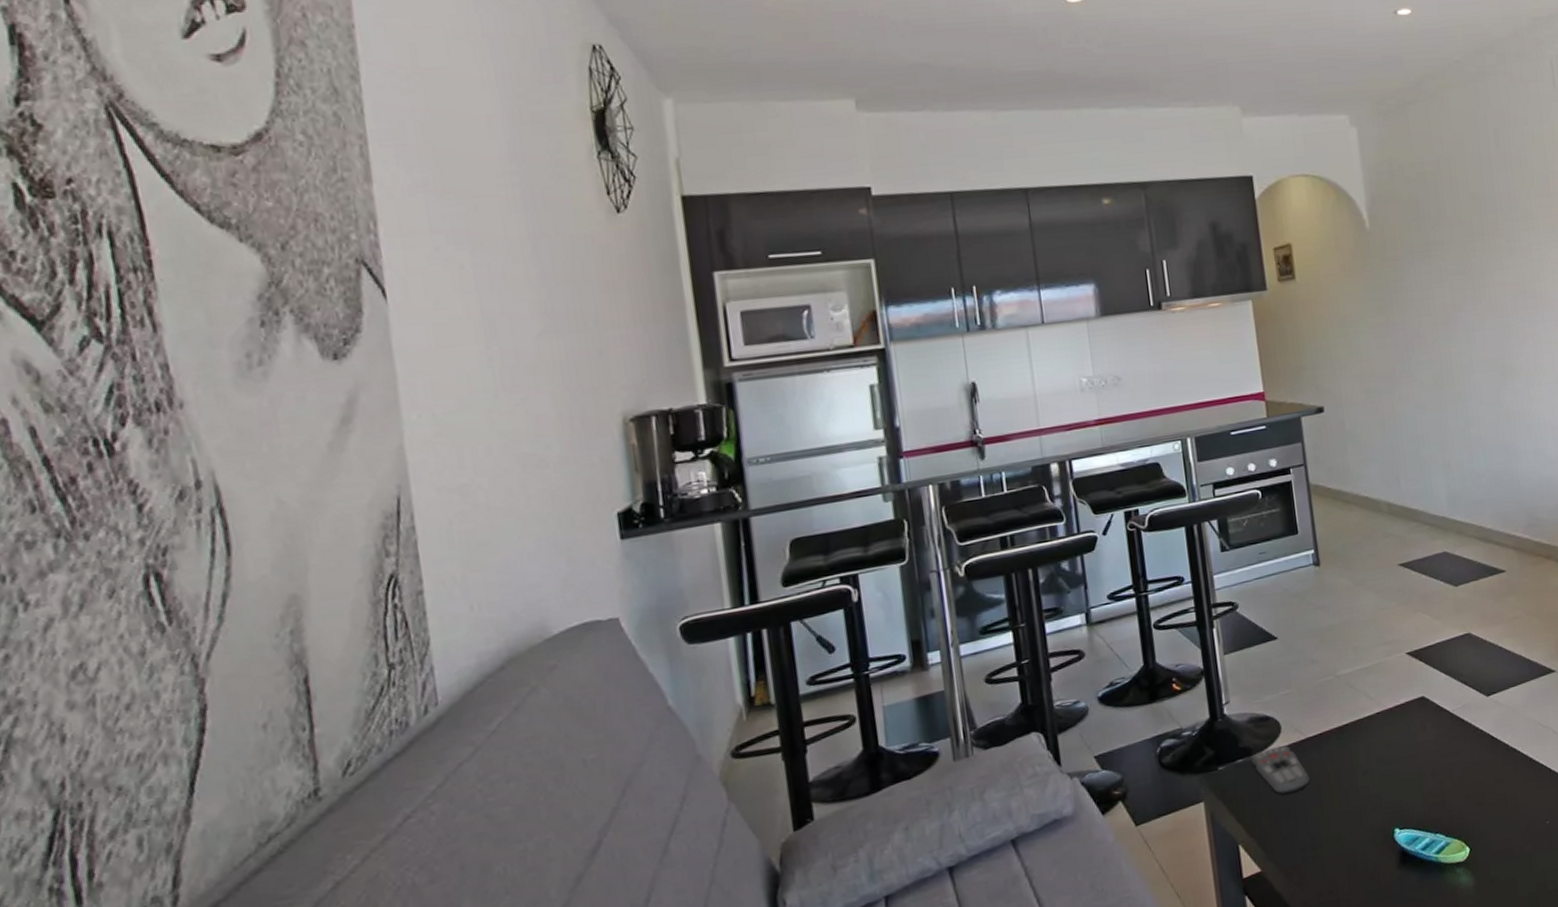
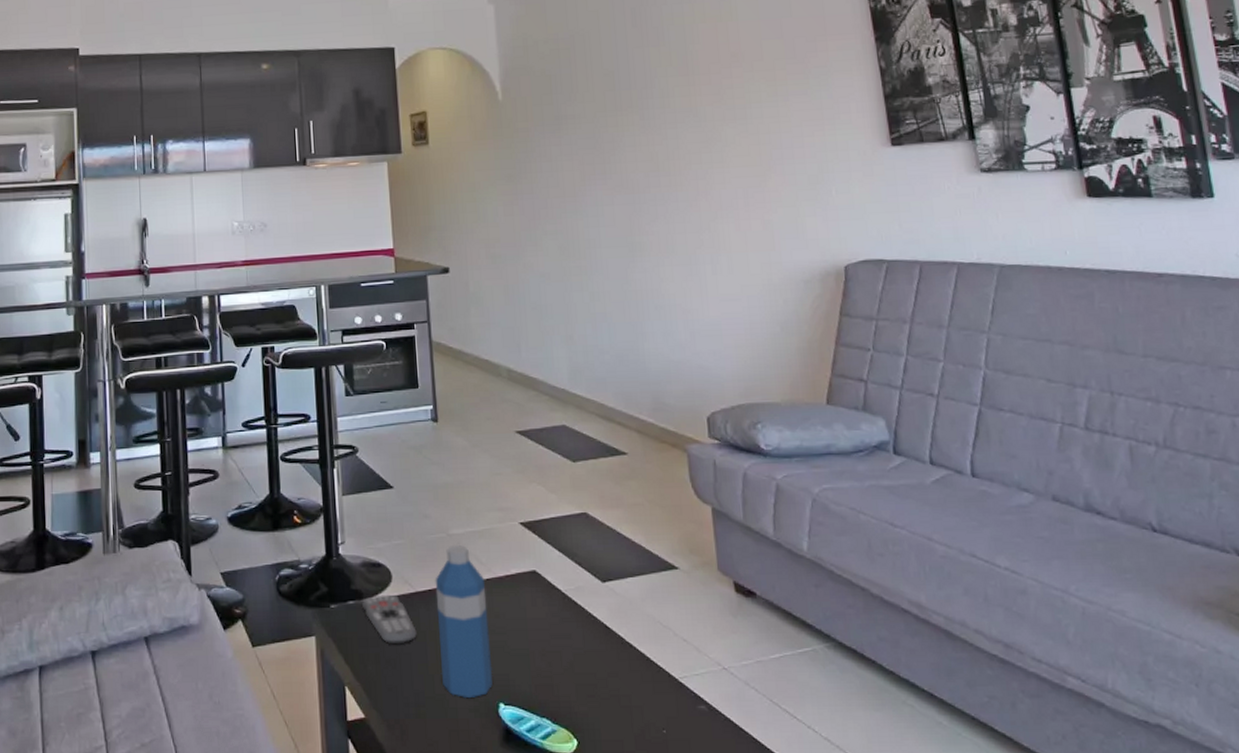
water bottle: none [1325,684,1388,832] -> present [435,545,493,699]

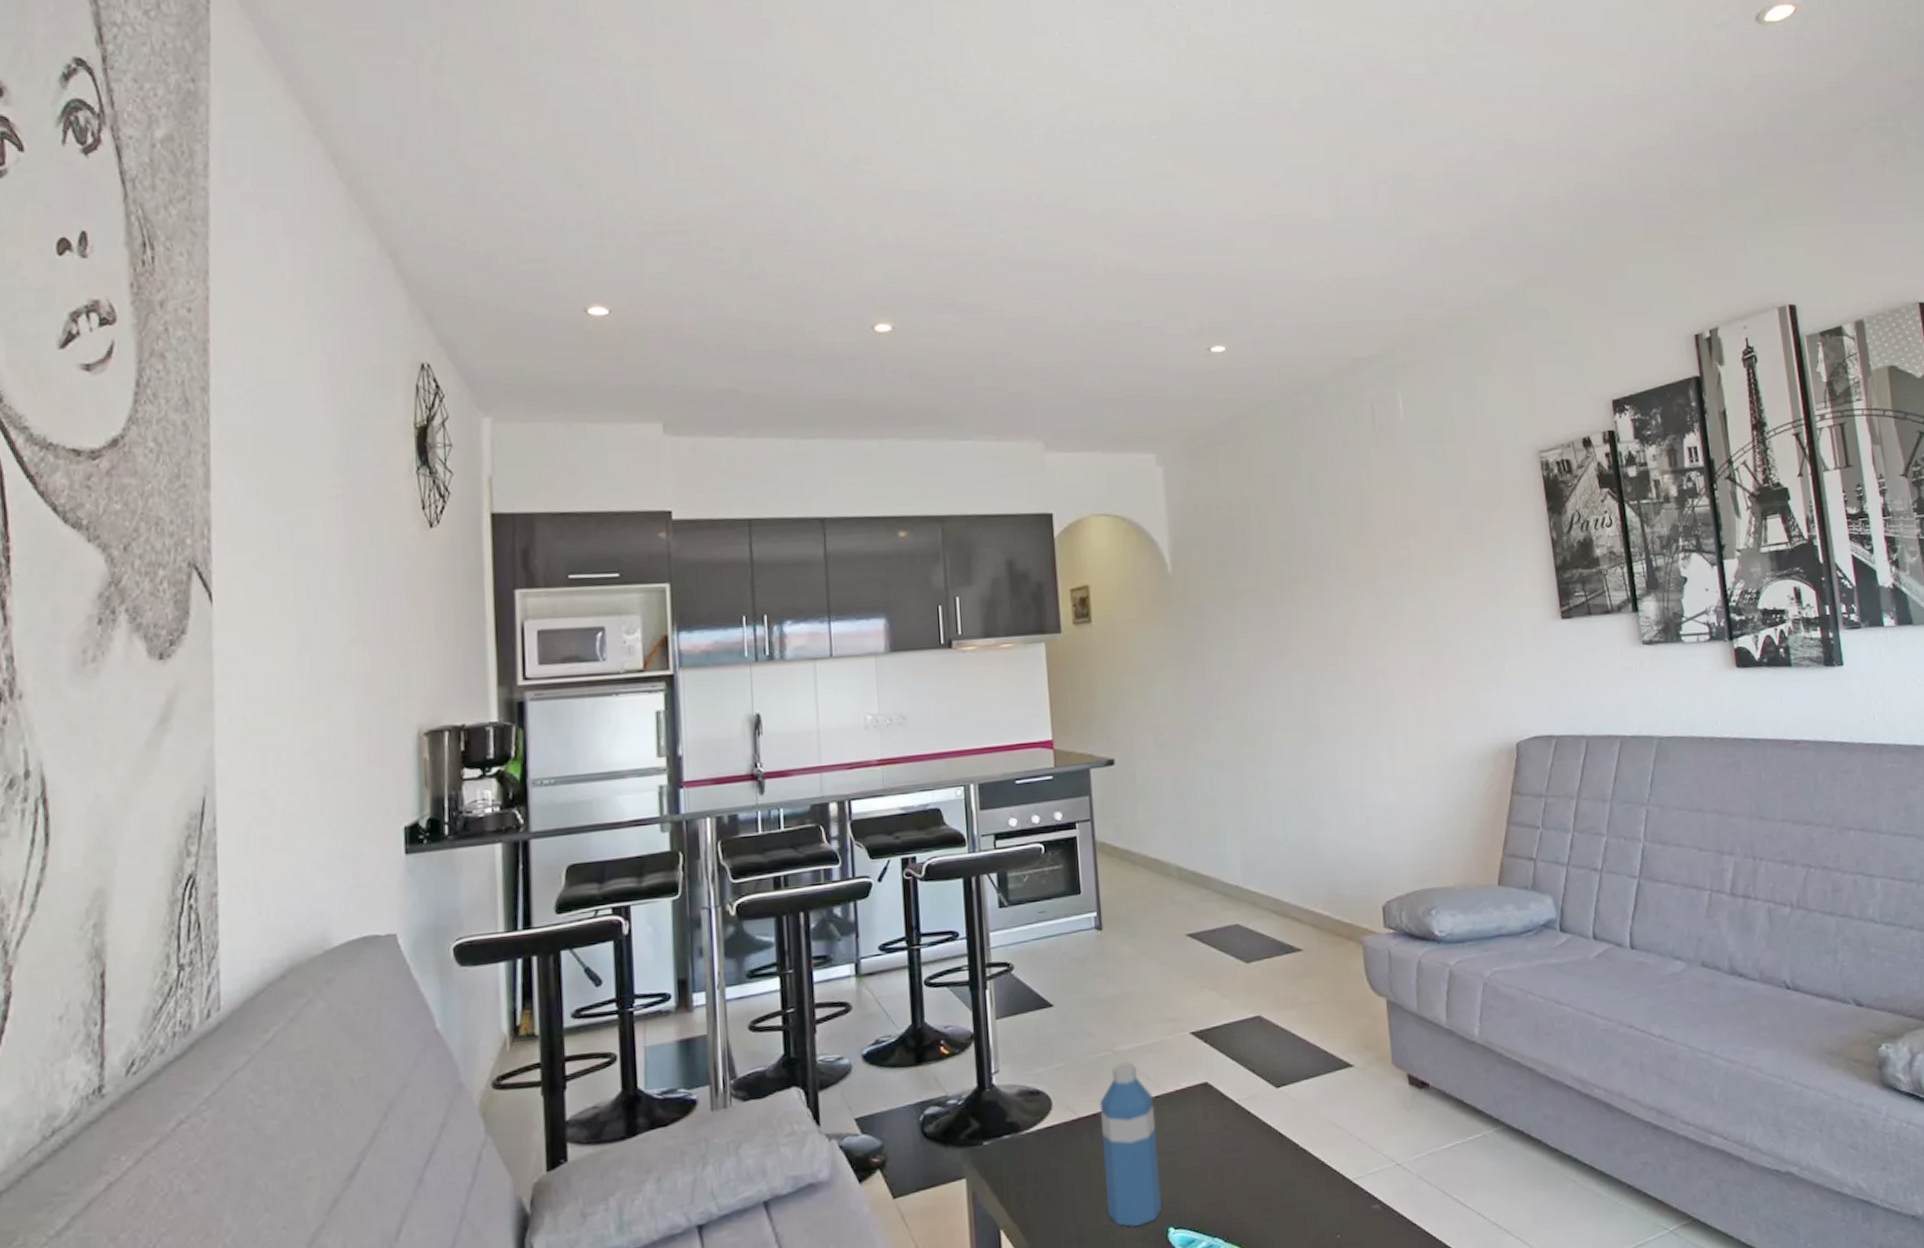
remote control: present [362,594,417,645] -> none [1019,1123,1080,1178]

